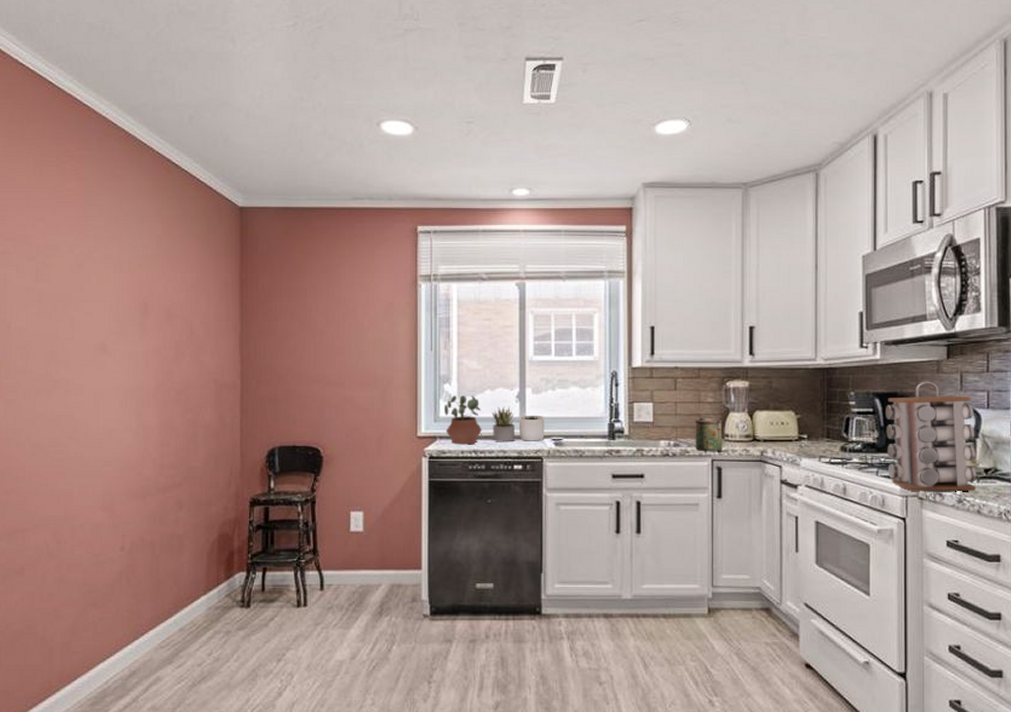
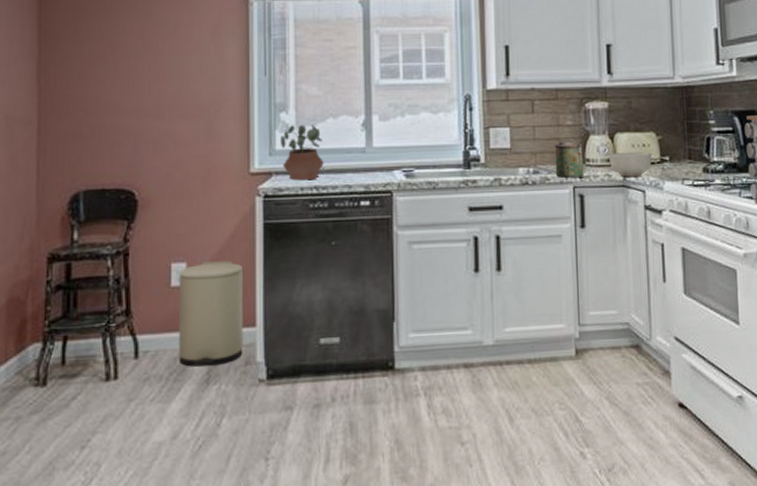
pedal bin: none [357,512,410,600] -> present [179,260,243,367]
succulent plant: present [492,406,516,443] -> none [334,136,362,177]
planter: present [518,415,545,441] -> none [364,144,394,174]
bowl: none [747,429,790,452] -> present [608,152,652,177]

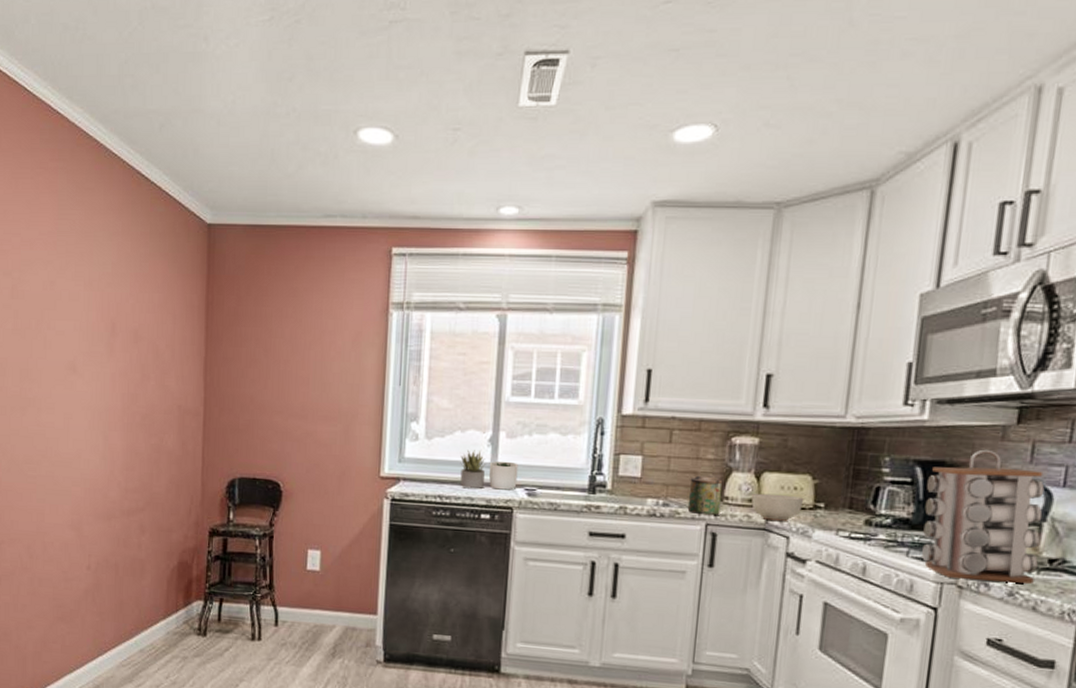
pedal bin: present [179,260,243,367] -> none [311,552,369,643]
potted plant: present [281,125,324,181] -> none [410,435,449,489]
succulent plant: none [334,136,362,177] -> present [460,450,486,490]
planter: none [364,144,394,174] -> present [489,461,518,490]

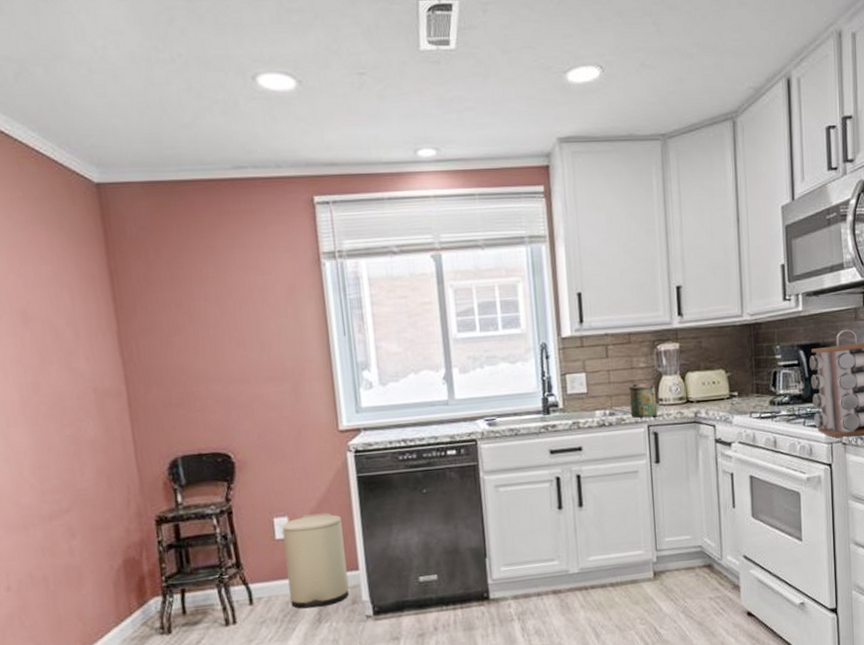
pedal bin: none [311,552,369,643] -> present [282,512,349,609]
succulent plant: present [460,450,486,490] -> none [418,389,446,429]
planter: present [489,461,518,490] -> none [447,395,477,425]
bowl: present [751,493,804,521] -> none [680,389,722,414]

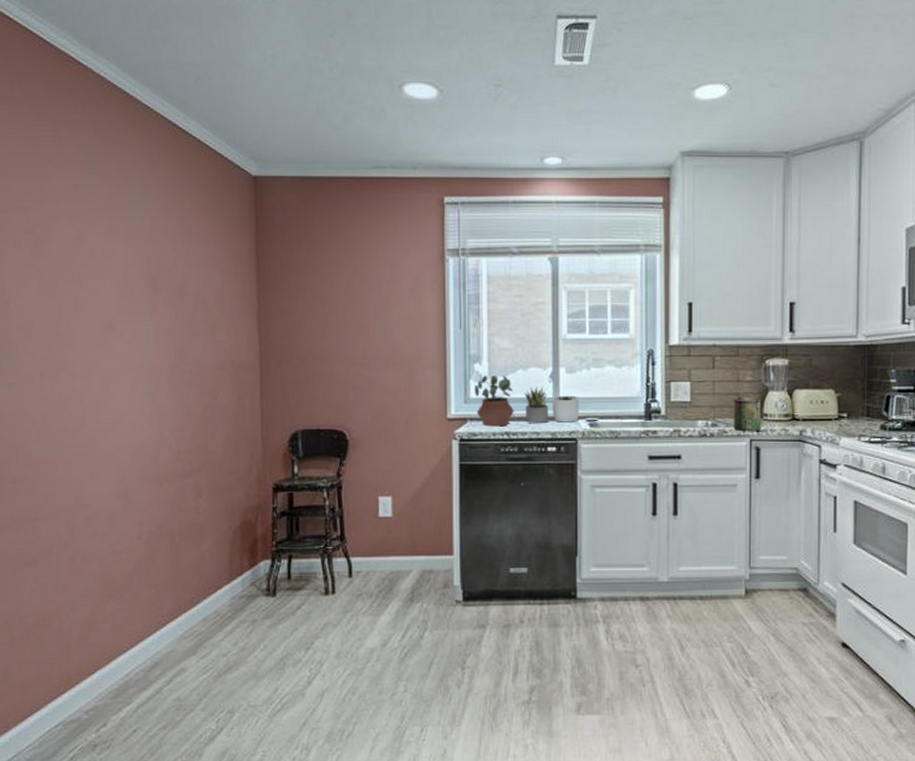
pedal bin: present [282,512,349,609] -> none [386,496,442,587]
potted plant: none [365,381,409,436] -> present [475,375,514,427]
succulent plant: none [418,389,446,429] -> present [524,386,549,424]
planter: none [447,395,477,425] -> present [552,395,579,423]

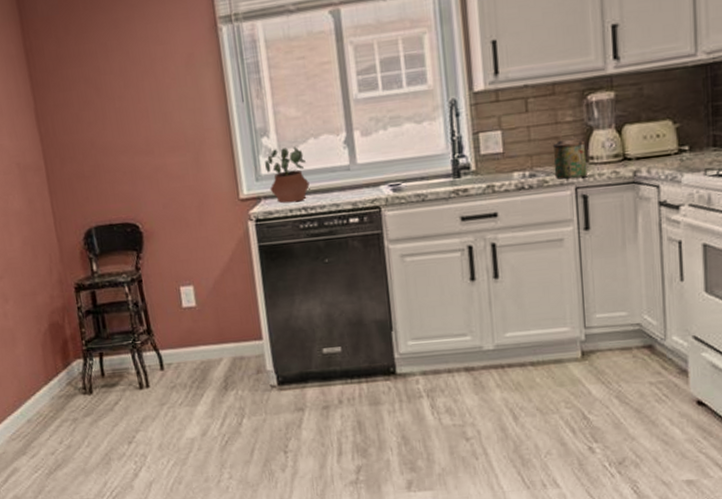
succulent plant: present [524,386,549,424] -> none [318,154,348,196]
planter: present [552,395,579,423] -> none [348,160,380,191]

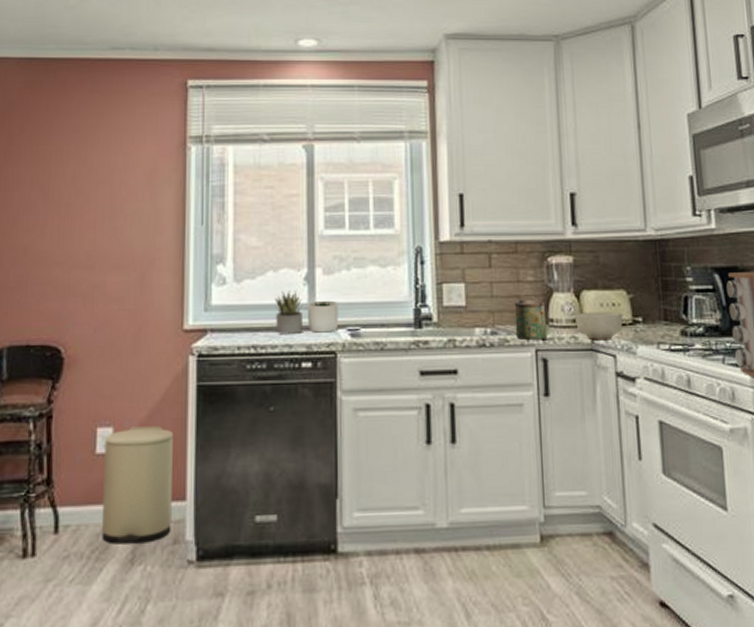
pedal bin: none [188,282,254,376] -> present [102,426,173,544]
potted plant: present [265,147,310,204] -> none [217,278,263,339]
succulent plant: none [318,154,348,196] -> present [274,290,304,335]
planter: none [348,160,380,191] -> present [307,300,339,333]
bowl: none [615,143,668,173] -> present [574,312,623,339]

